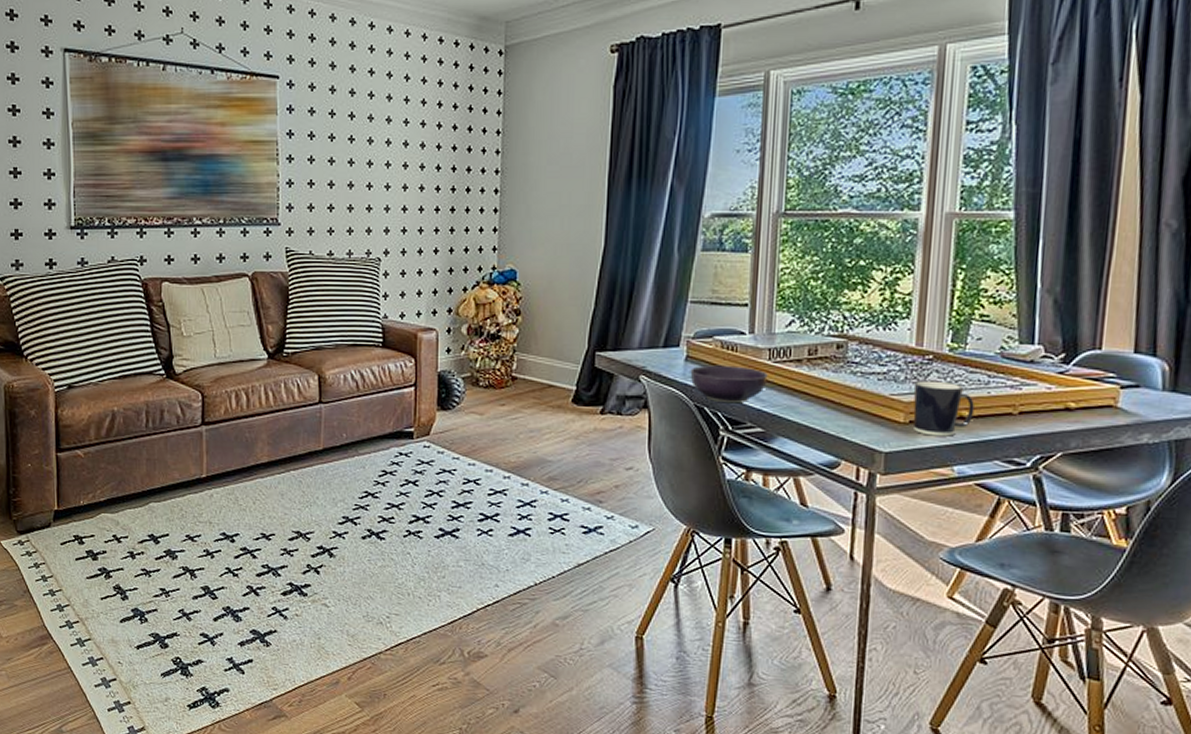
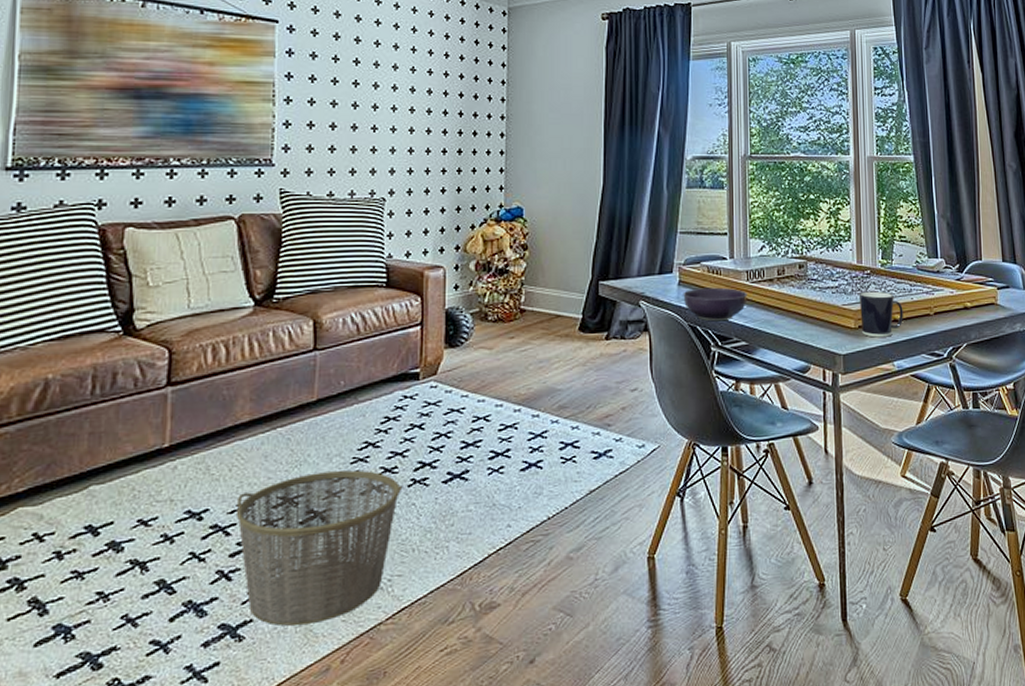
basket: none [260,514,399,643] -> present [235,470,403,626]

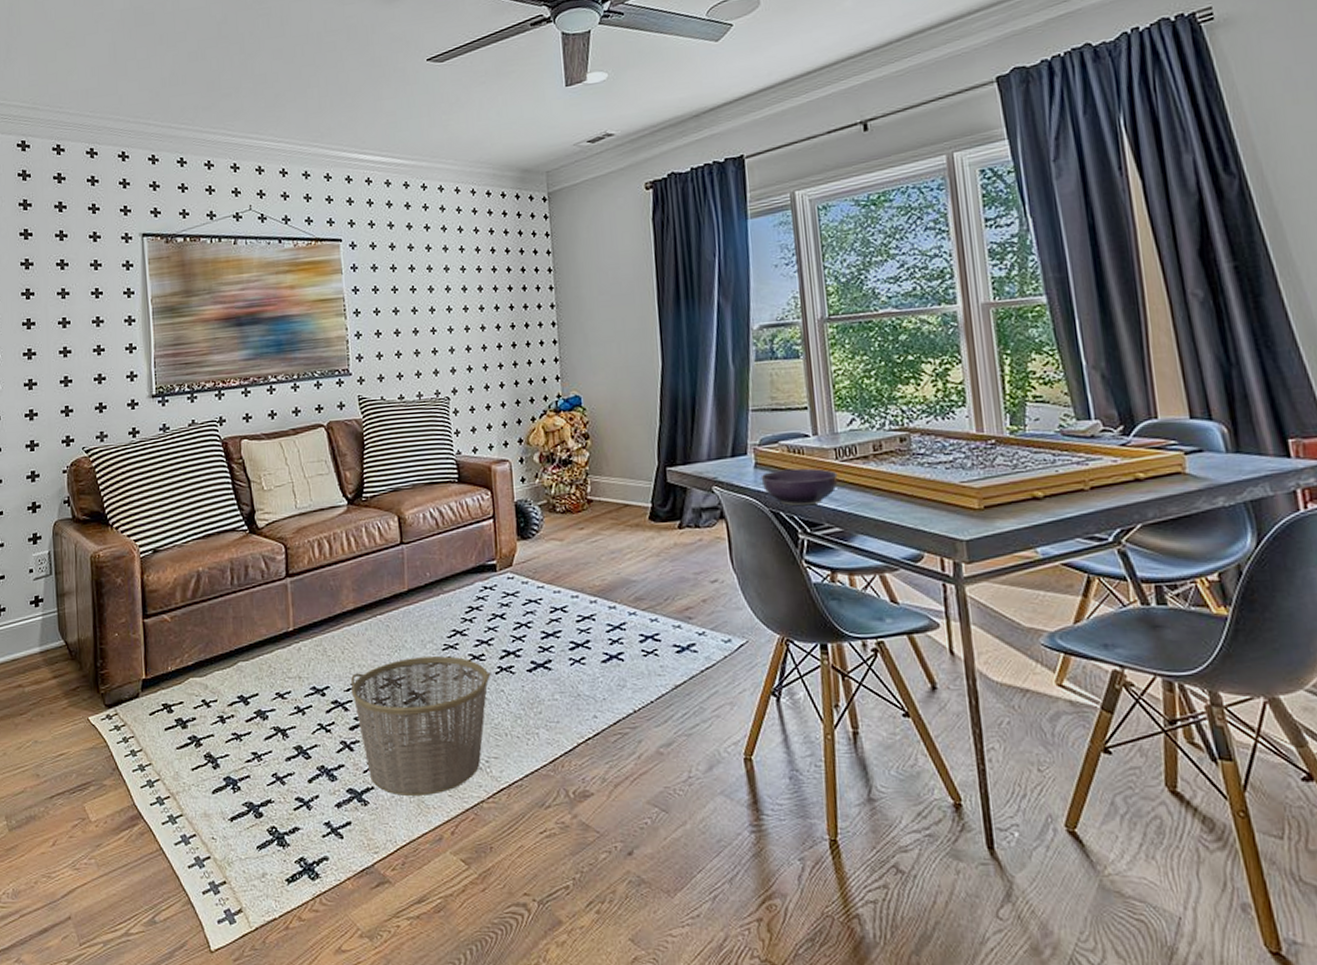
mug: present [859,291,903,338] -> none [981,464,1046,520]

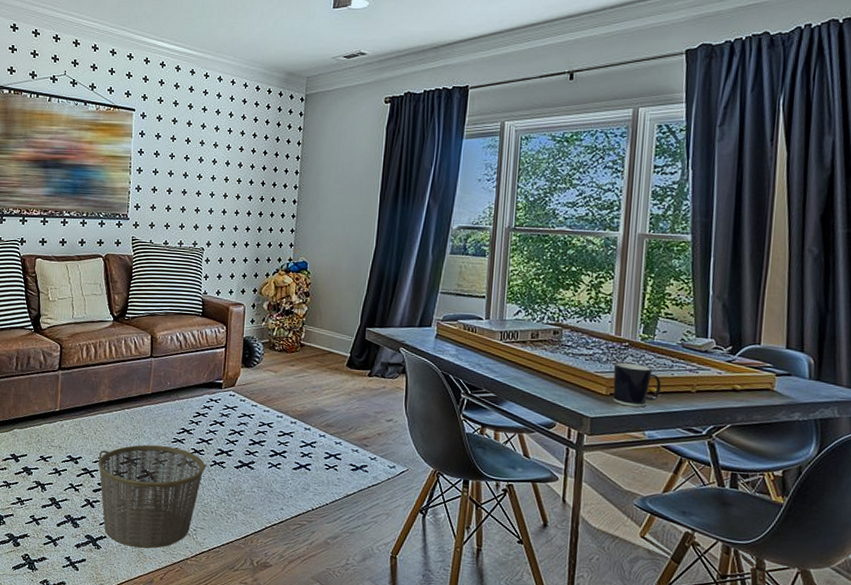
bowl: present [761,468,838,506] -> none [439,342,500,373]
mug: none [981,464,1046,520] -> present [612,362,661,407]

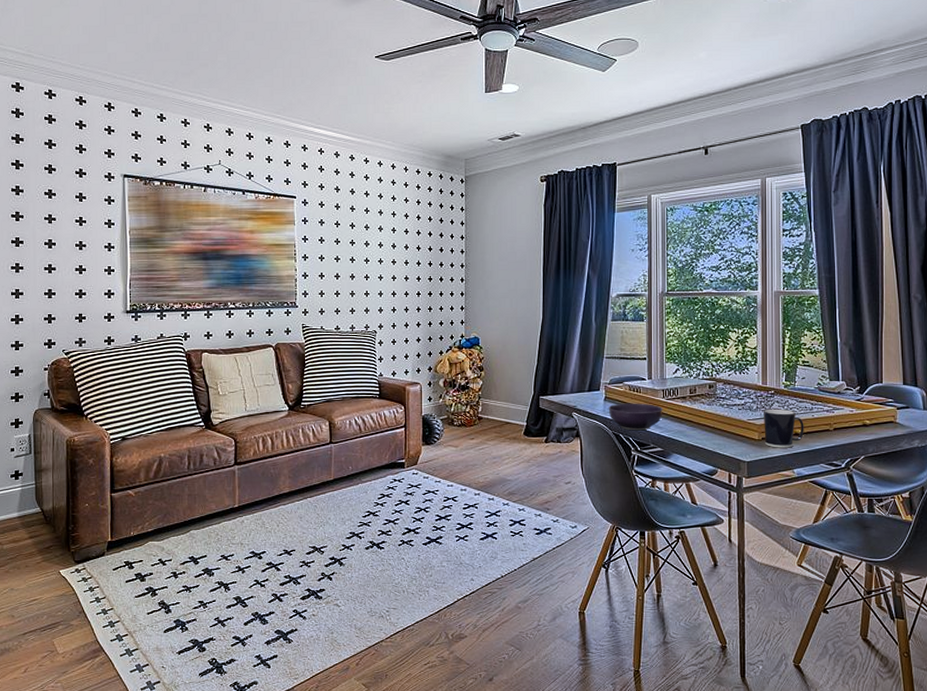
basket: present [98,444,207,549] -> none [283,531,395,636]
bowl: none [439,342,500,373] -> present [608,403,663,431]

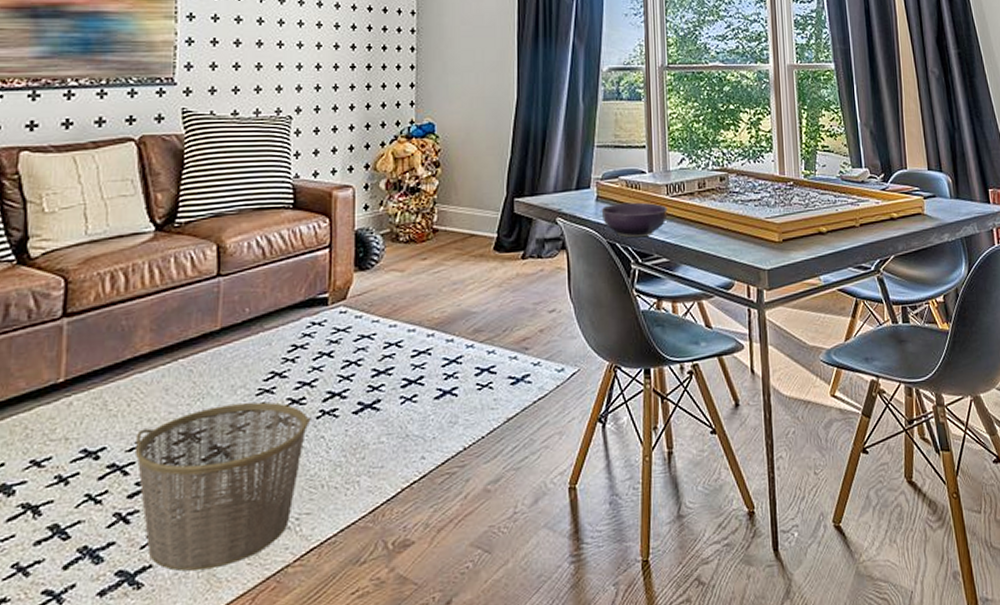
basket: none [283,531,395,636] -> present [134,402,311,571]
mug: present [763,408,804,448] -> none [782,203,829,251]

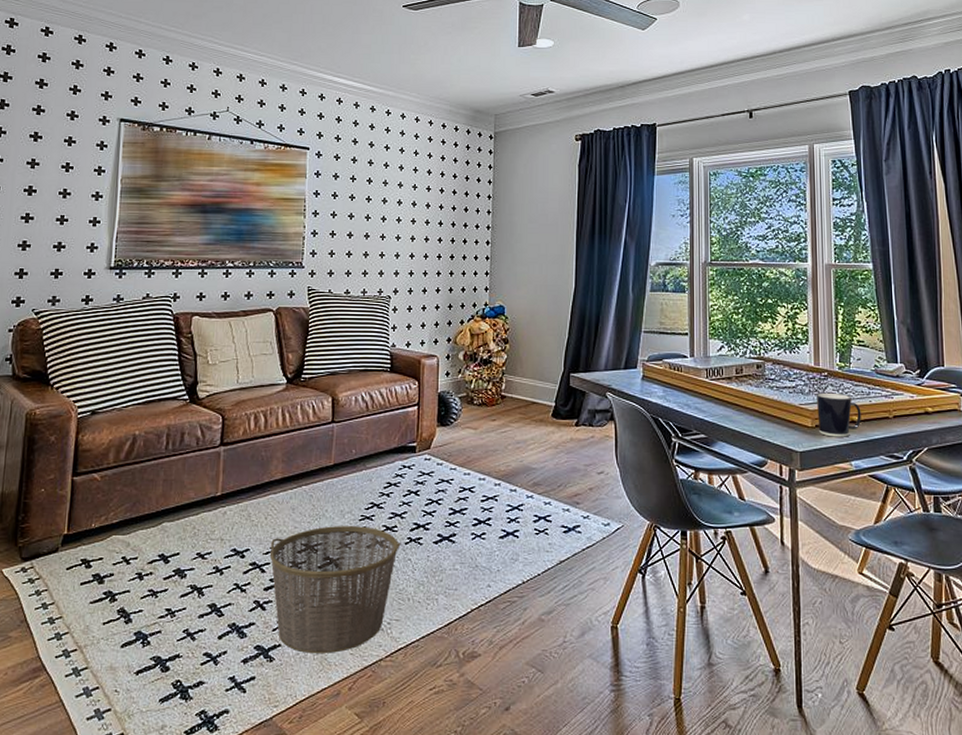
bowl: present [601,202,668,238] -> none [646,383,707,415]
mug: none [782,203,829,251] -> present [816,392,861,437]

